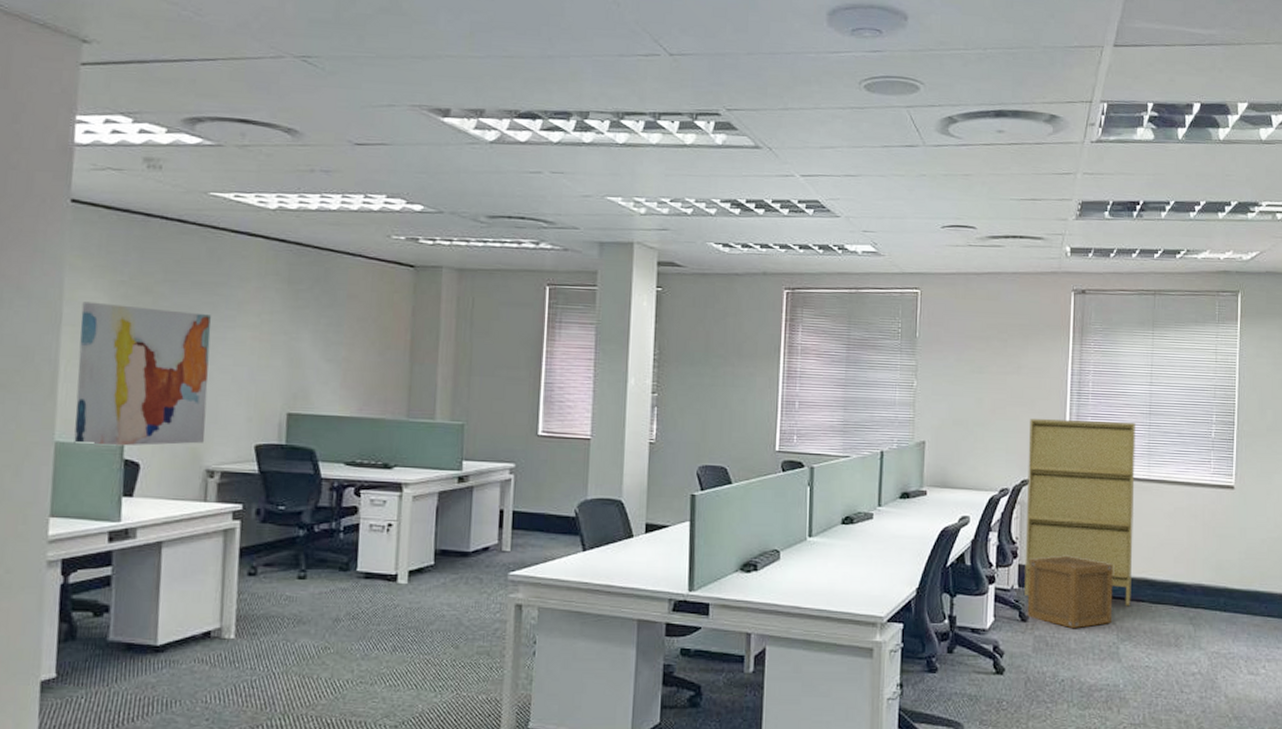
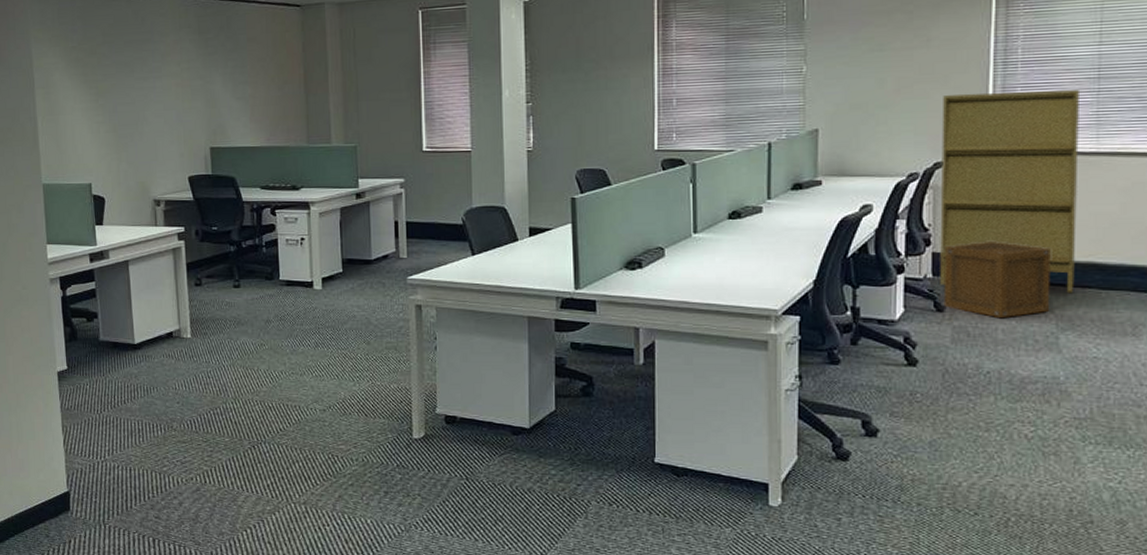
wall art: present [74,301,211,447] -> none [47,66,150,186]

